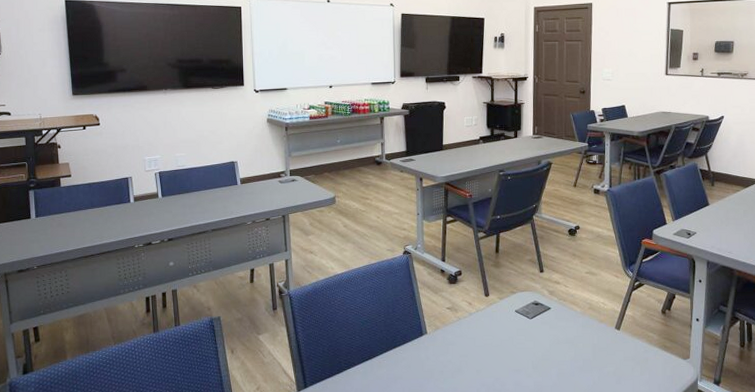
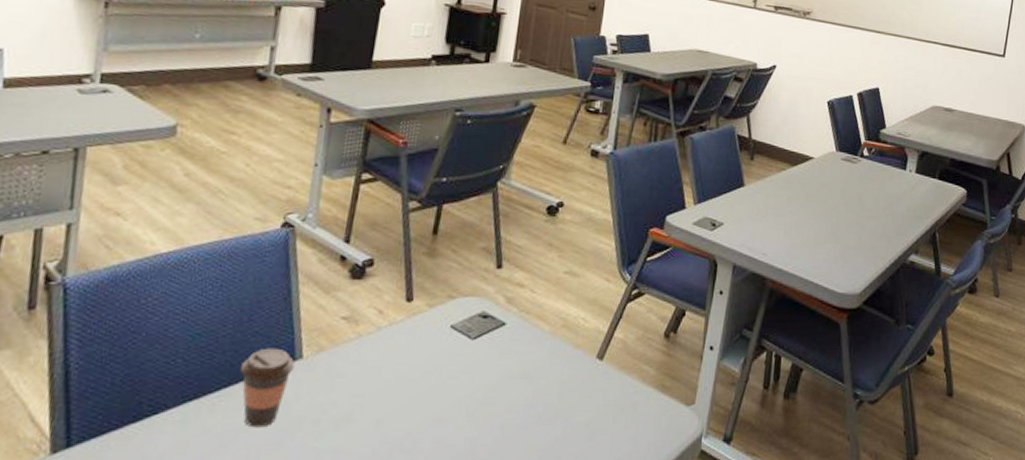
coffee cup: none [392,328,424,376] -> present [239,348,296,428]

